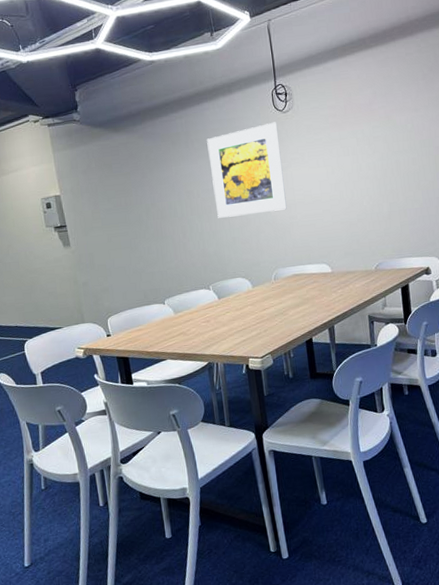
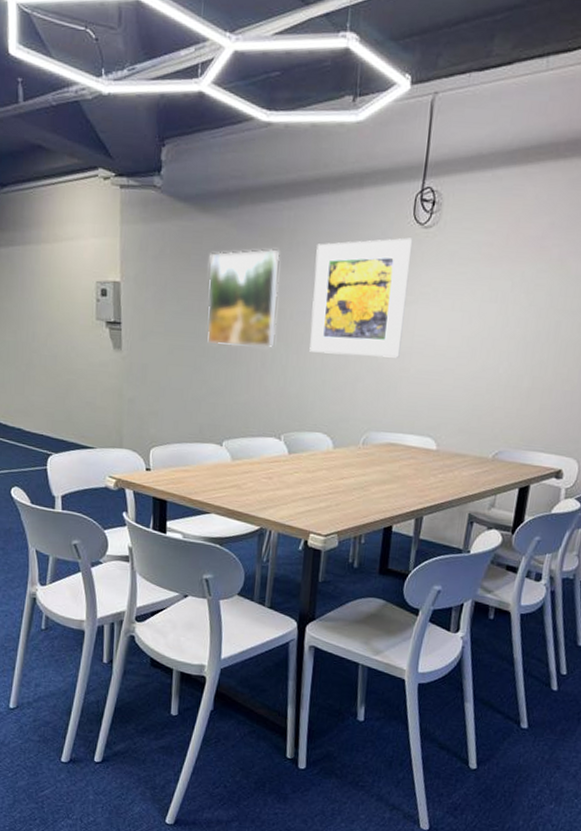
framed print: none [126,149,189,228] -> present [206,248,280,348]

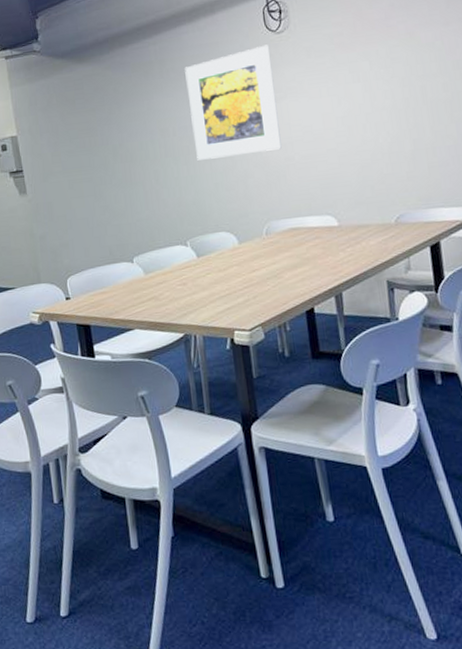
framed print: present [206,248,280,348] -> none [91,80,163,172]

